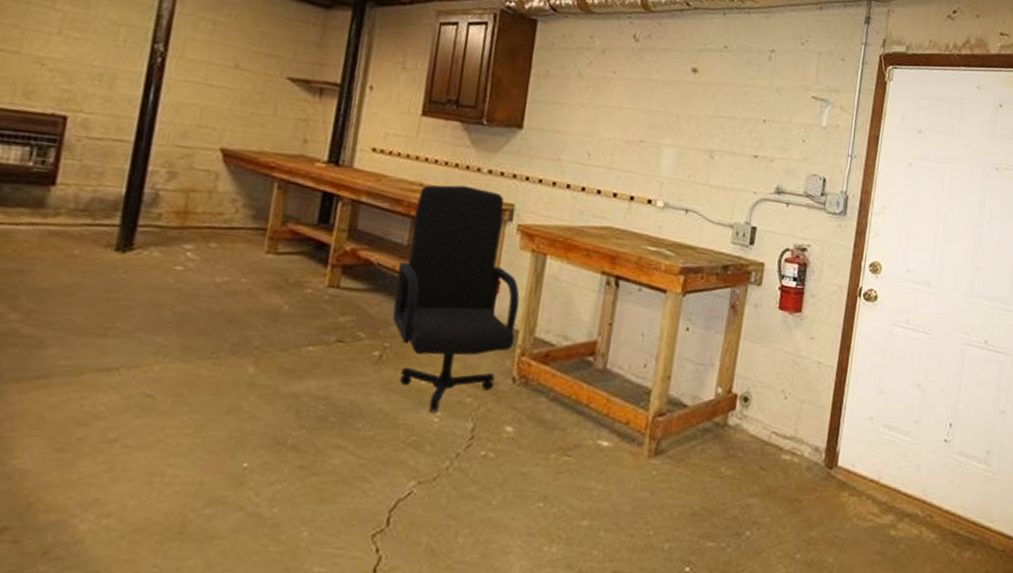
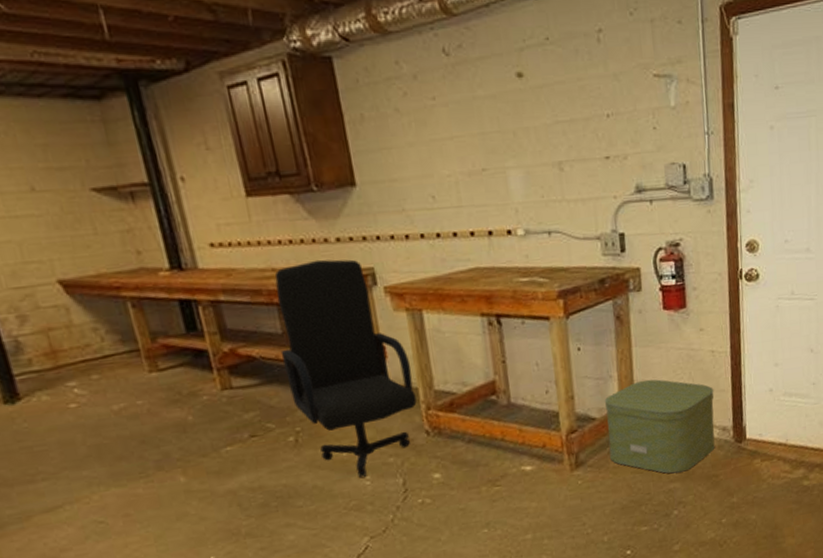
storage box: none [692,376,814,488] -> present [604,379,715,474]

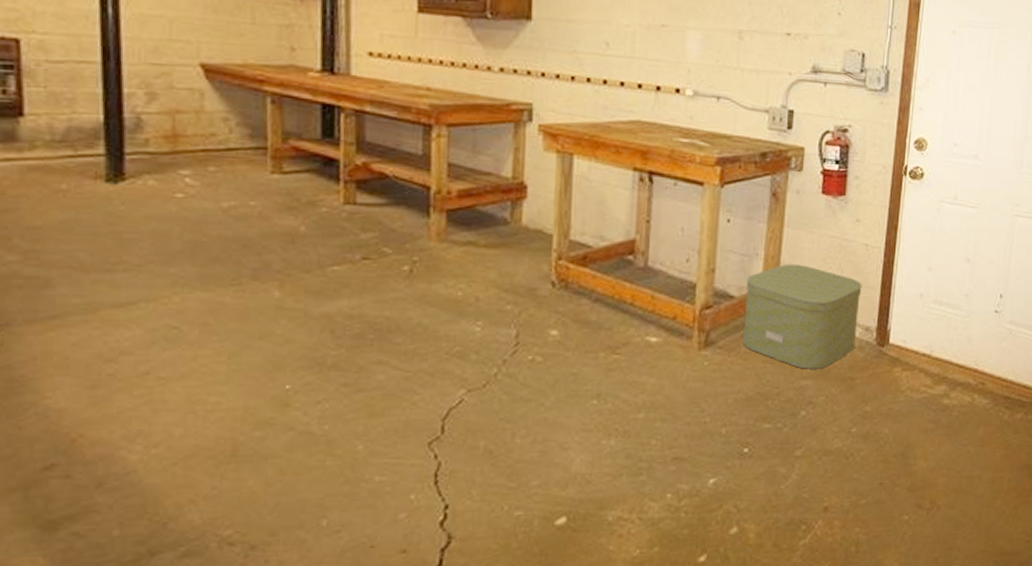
chair: present [274,259,417,478] -> none [415,86,550,322]

